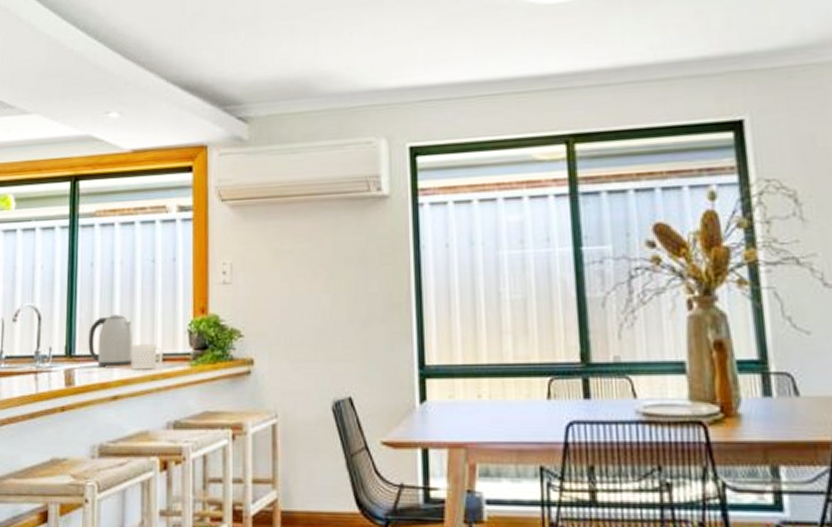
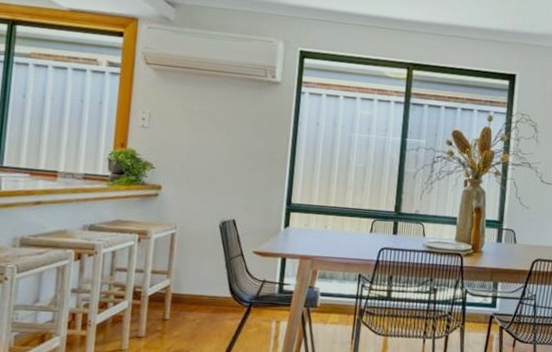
kettle: present [88,314,132,367] -> none [16,138,58,181]
mug: present [130,343,163,370] -> none [54,164,85,185]

